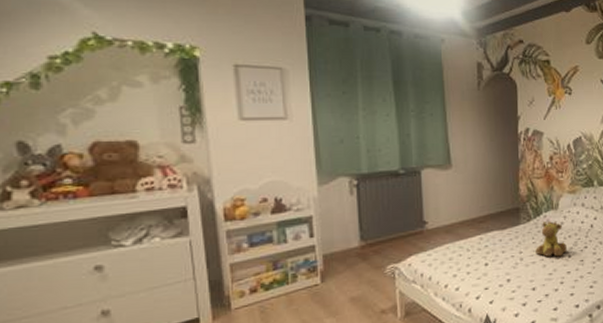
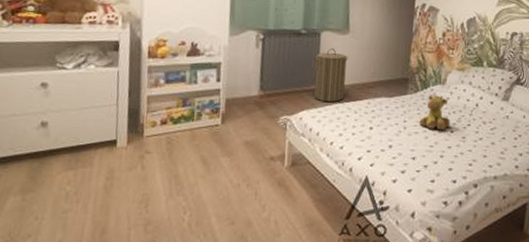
laundry hamper: none [417,186,454,243] -> present [313,48,348,102]

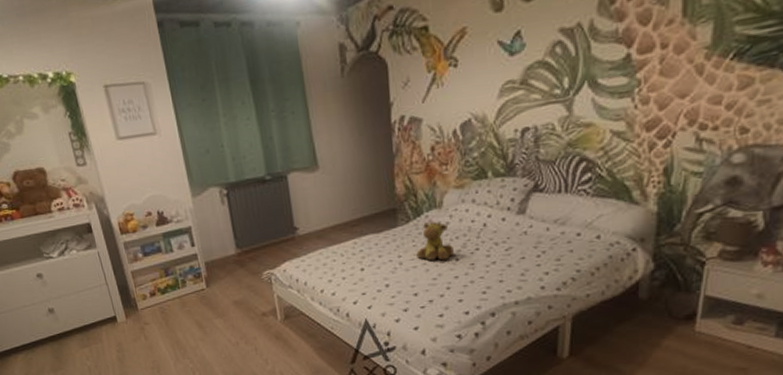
laundry hamper: present [313,48,348,102] -> none [285,190,326,249]

